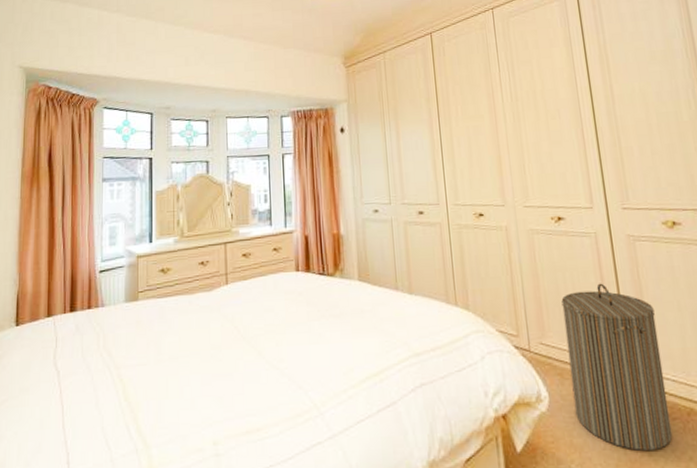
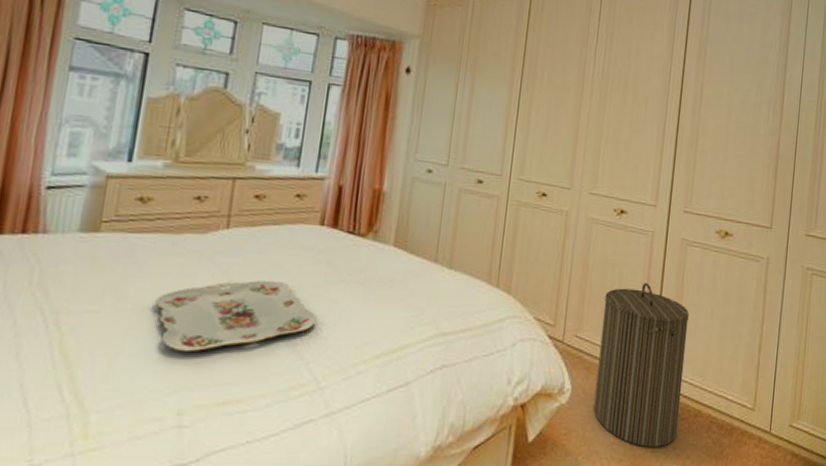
serving tray: none [184,324,308,391] -> present [155,280,317,353]

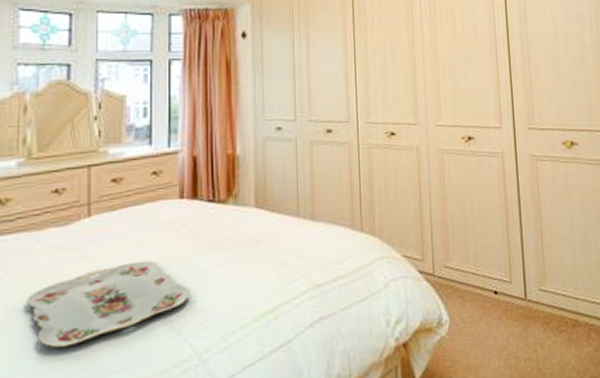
laundry hamper: present [593,282,689,448] -> none [467,203,559,366]

